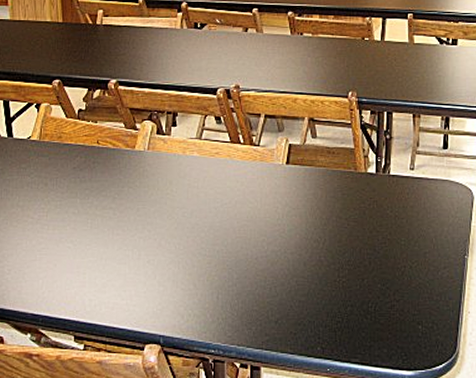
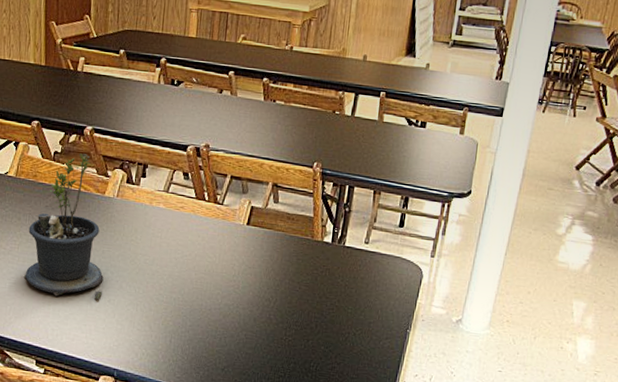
potted plant: none [48,108,140,263] -> present [23,153,104,300]

